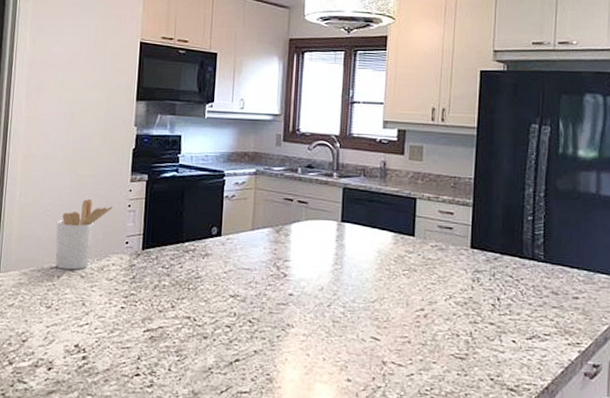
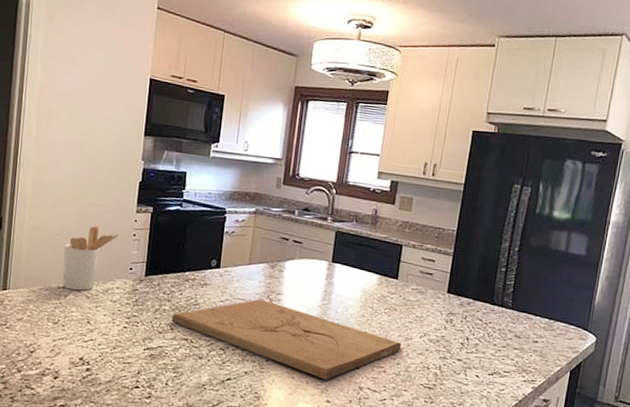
cutting board: none [172,267,426,356] -> present [171,298,402,380]

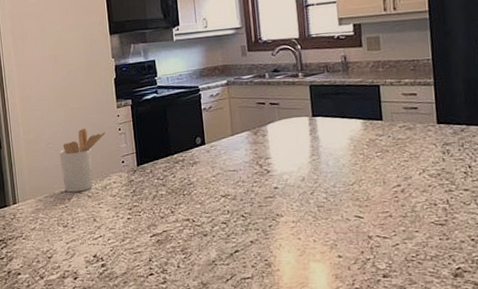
cutting board: present [171,298,402,380] -> none [170,166,403,236]

